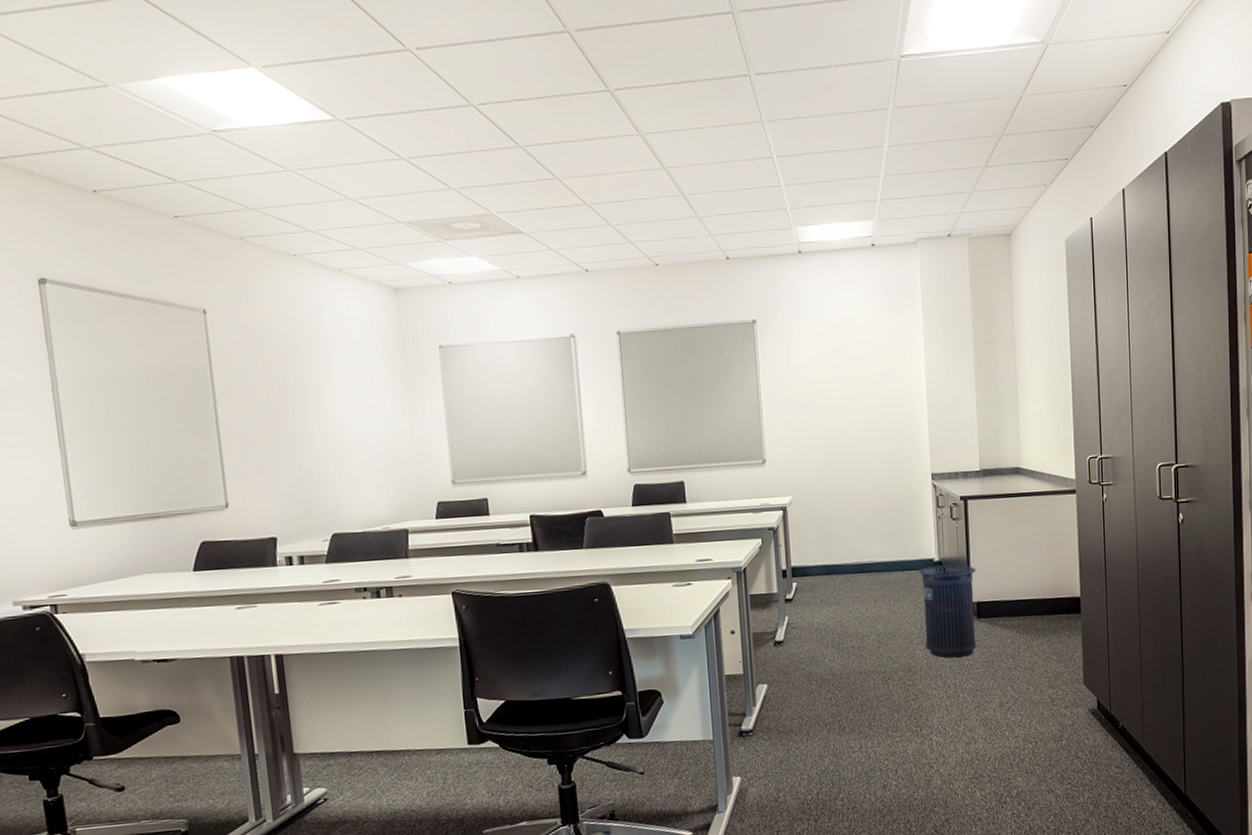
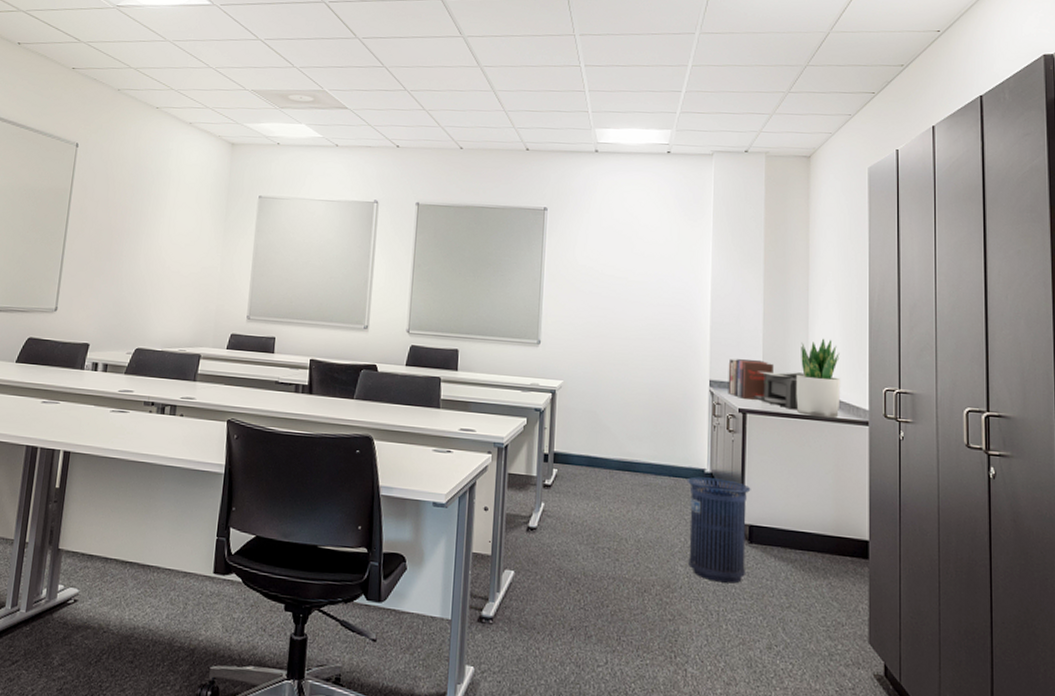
books: none [947,446,989,487] -> present [728,359,774,400]
printer: none [972,453,1018,490] -> present [753,371,805,410]
planter: none [1010,417,1051,494] -> present [796,338,841,419]

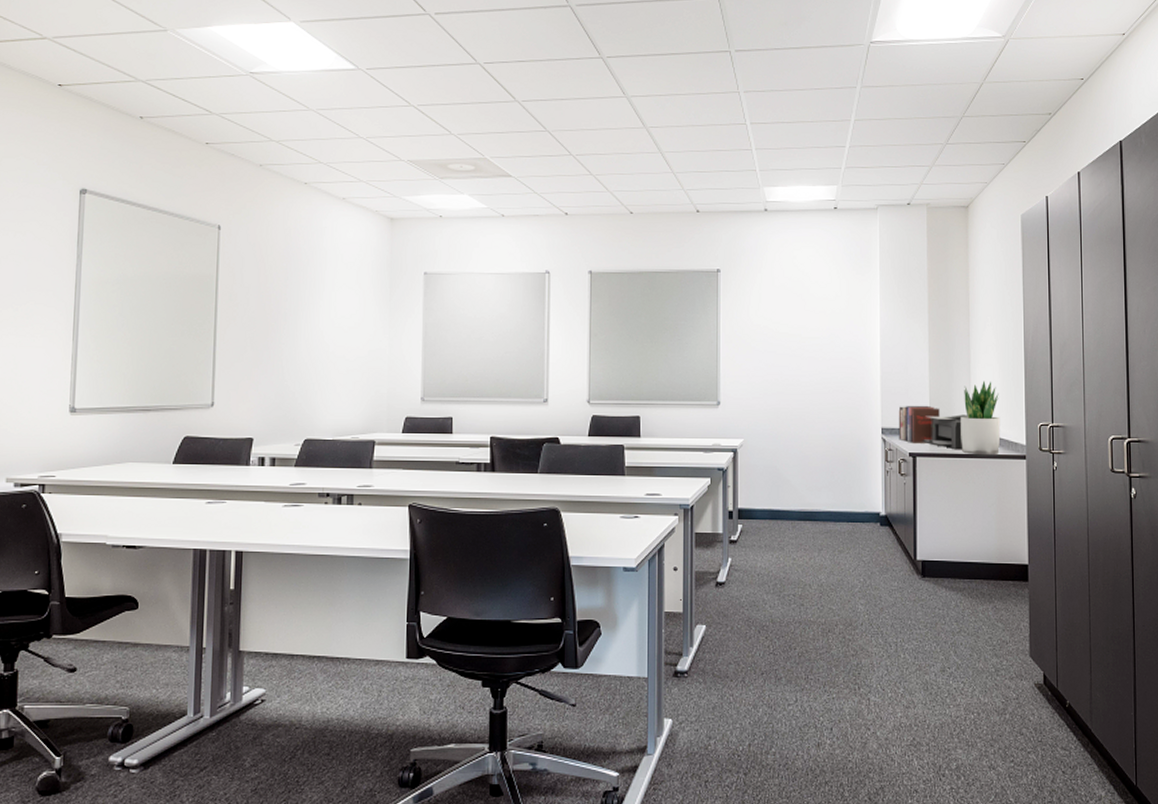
recycling bin: present [687,477,751,584] -> none [864,520,923,616]

